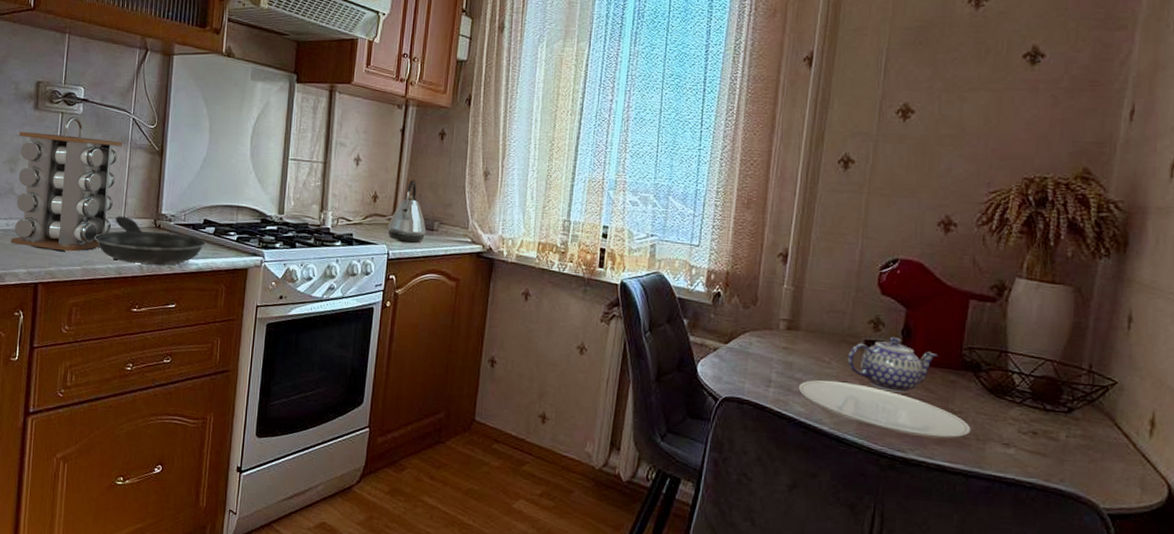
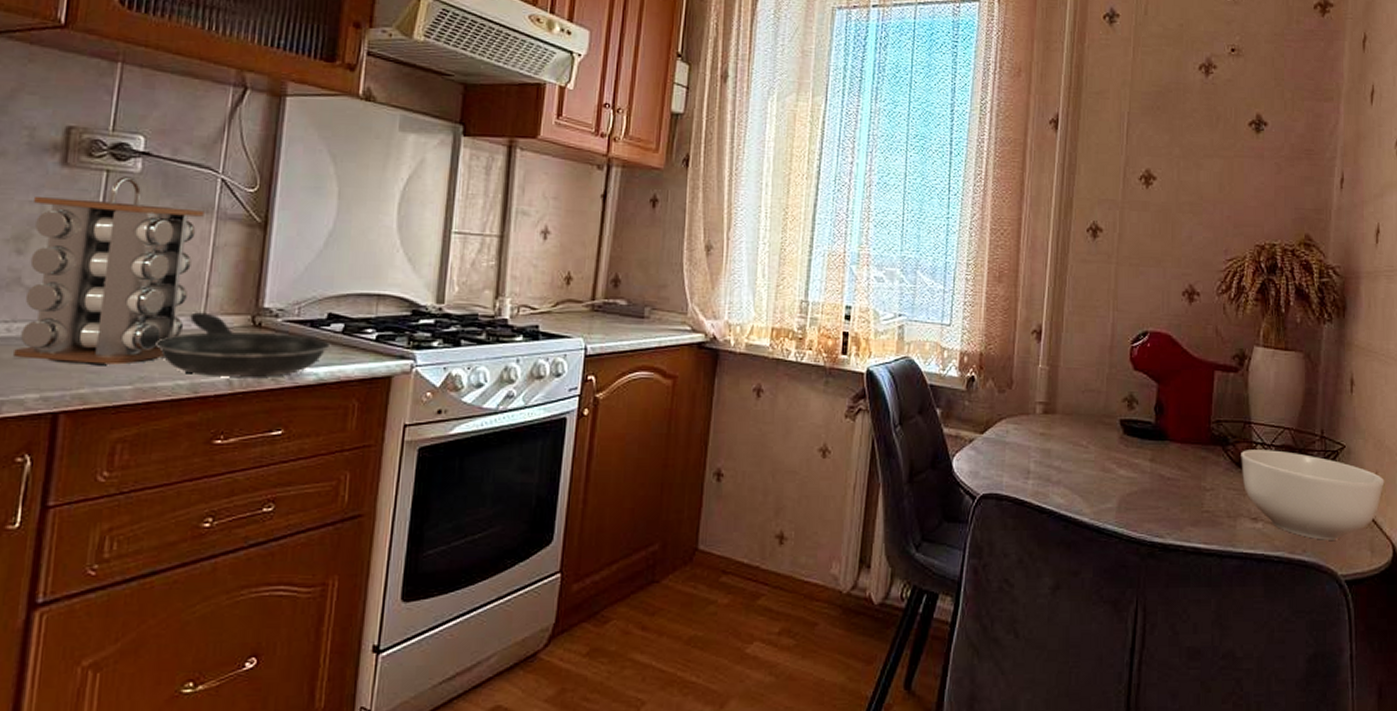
kettle: present [387,179,426,243] -> none [584,256,635,334]
plate: present [798,380,971,439] -> none [1057,466,1222,520]
teapot: present [847,337,938,394] -> none [1104,414,1188,475]
bowl: none [994,378,1163,474] -> present [1241,450,1385,540]

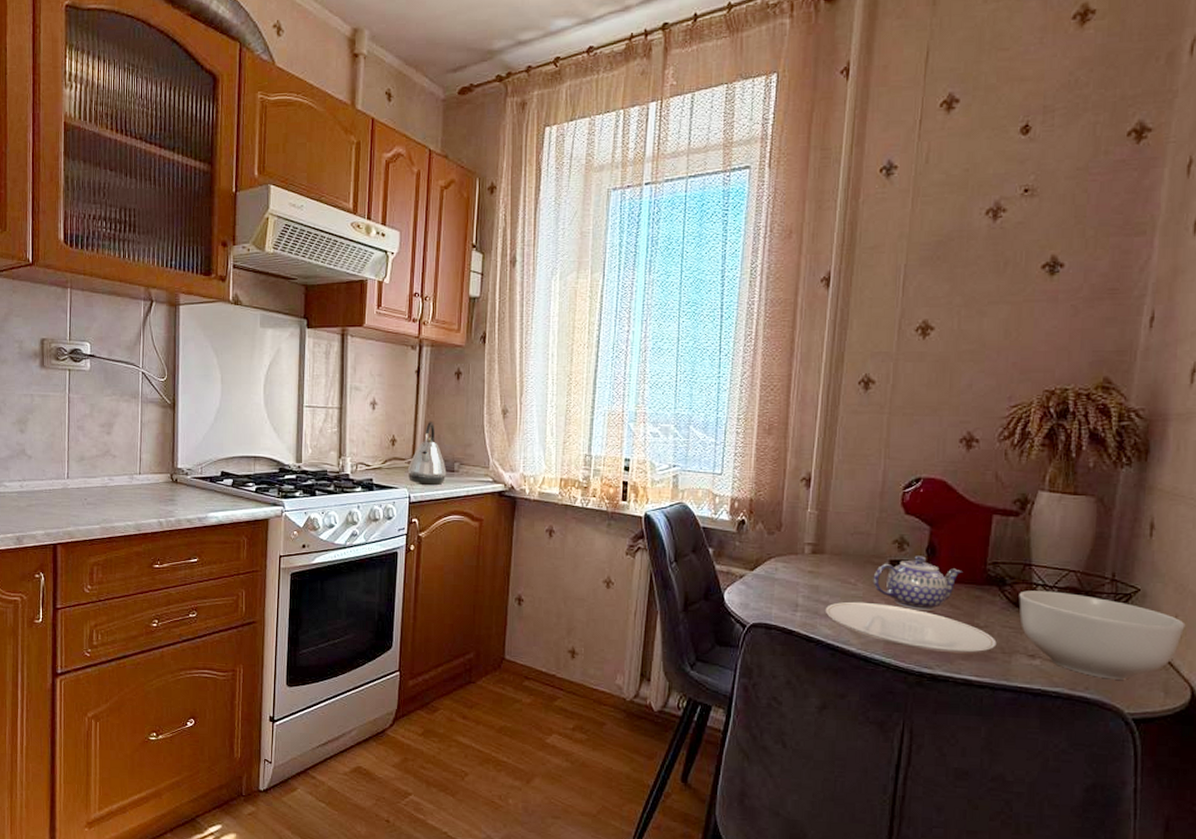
spice rack: present [13,176,205,365] -> none [26,374,133,510]
frying pan: present [156,312,331,378] -> none [111,472,225,520]
kettle: none [584,256,635,334] -> present [407,421,447,485]
plate: none [1057,466,1222,520] -> present [825,601,997,654]
teapot: none [1104,414,1188,475] -> present [873,556,962,612]

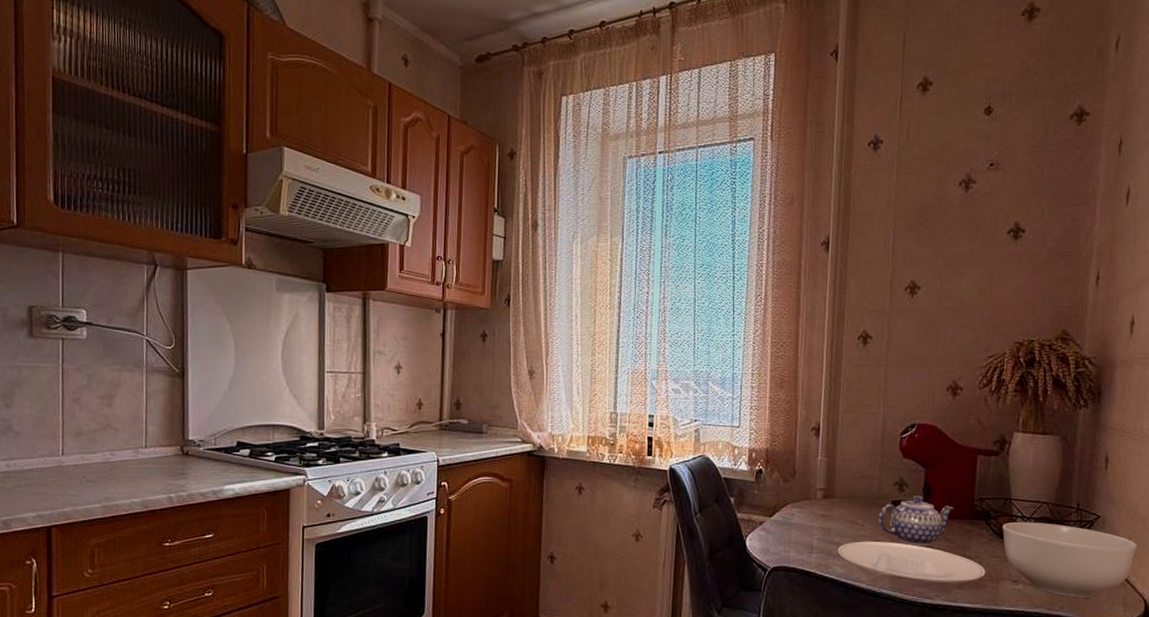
kettle: present [407,421,447,485] -> none [435,383,475,447]

